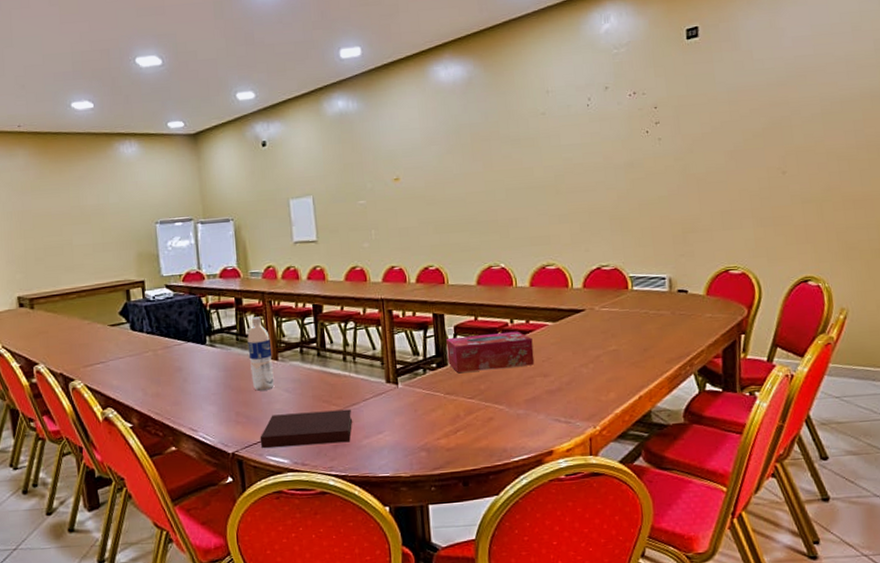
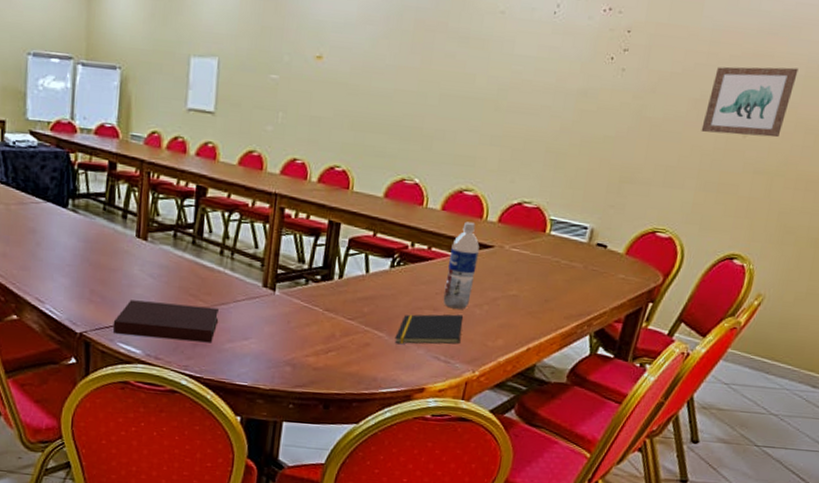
water bottle: present [247,316,275,391] -> none [114,187,142,272]
tissue box: present [446,331,535,373] -> none [334,250,431,296]
notepad: none [514,376,576,413] -> present [395,314,464,345]
water bottle: none [547,292,575,372] -> present [443,221,480,310]
wall art: none [741,108,816,176] -> present [701,66,799,138]

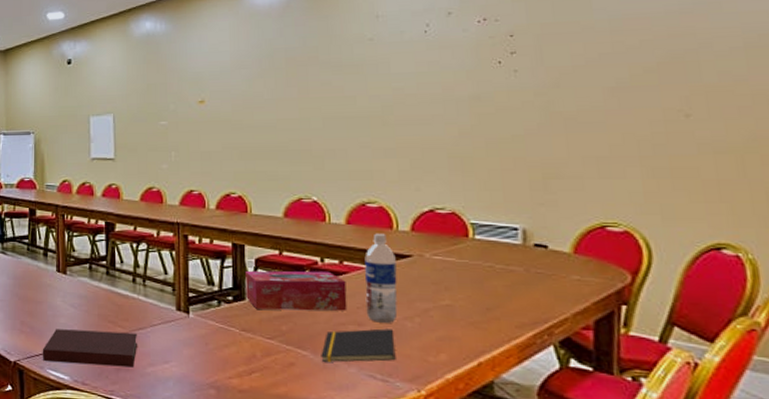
tissue box: none [334,250,431,296] -> present [245,270,348,311]
wall art: present [701,66,799,138] -> none [627,41,735,118]

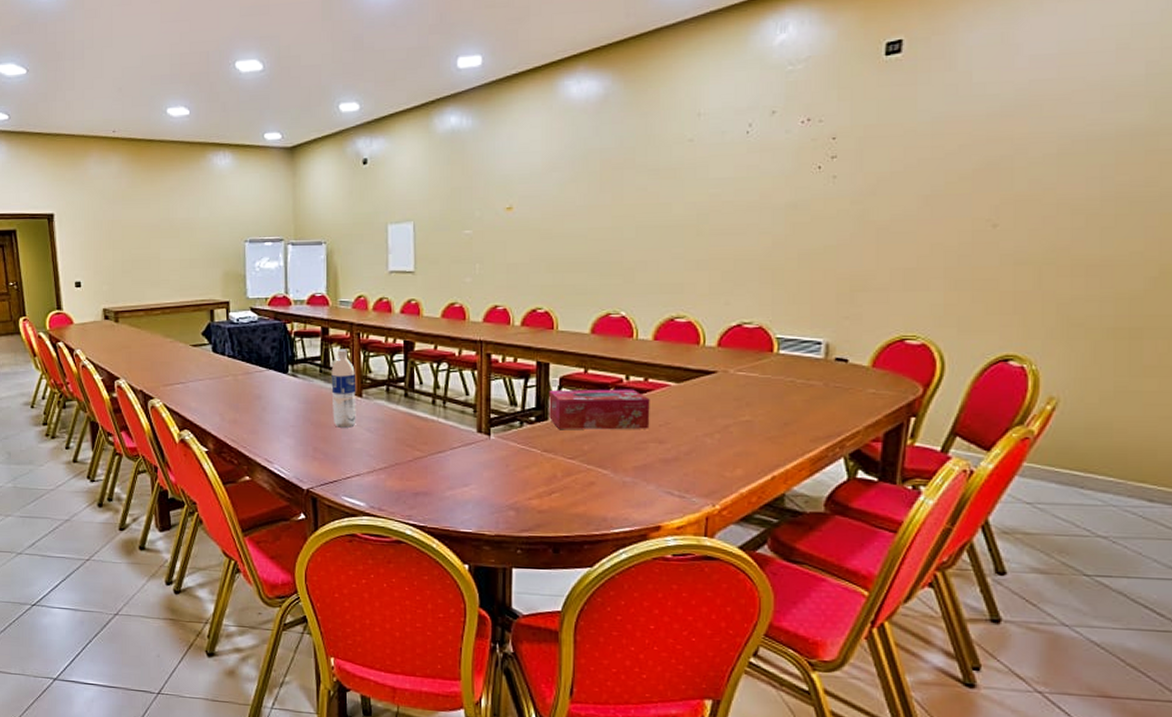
water bottle: none [38,229,61,303] -> present [331,349,356,428]
notebook: present [42,329,137,368] -> none [336,454,436,492]
notepad: present [321,328,396,362] -> none [621,445,694,480]
water bottle: present [364,233,398,323] -> none [668,349,700,440]

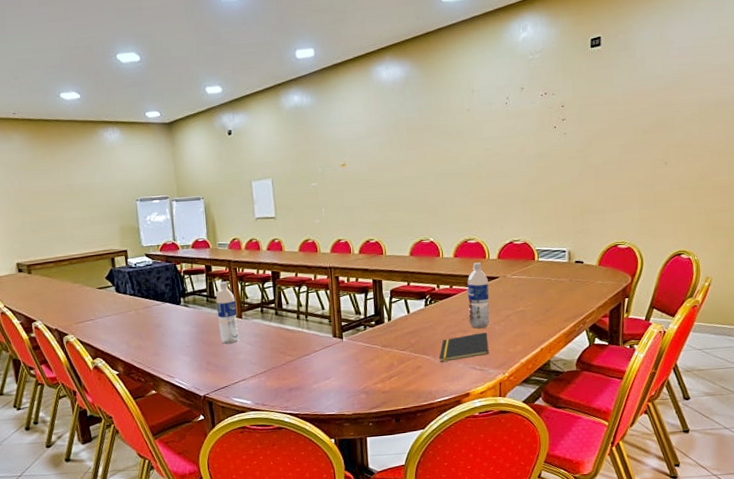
tissue box: present [549,389,650,430] -> none [383,294,456,329]
notepad: none [621,445,694,480] -> present [439,332,489,362]
water bottle: none [668,349,700,440] -> present [467,262,490,329]

